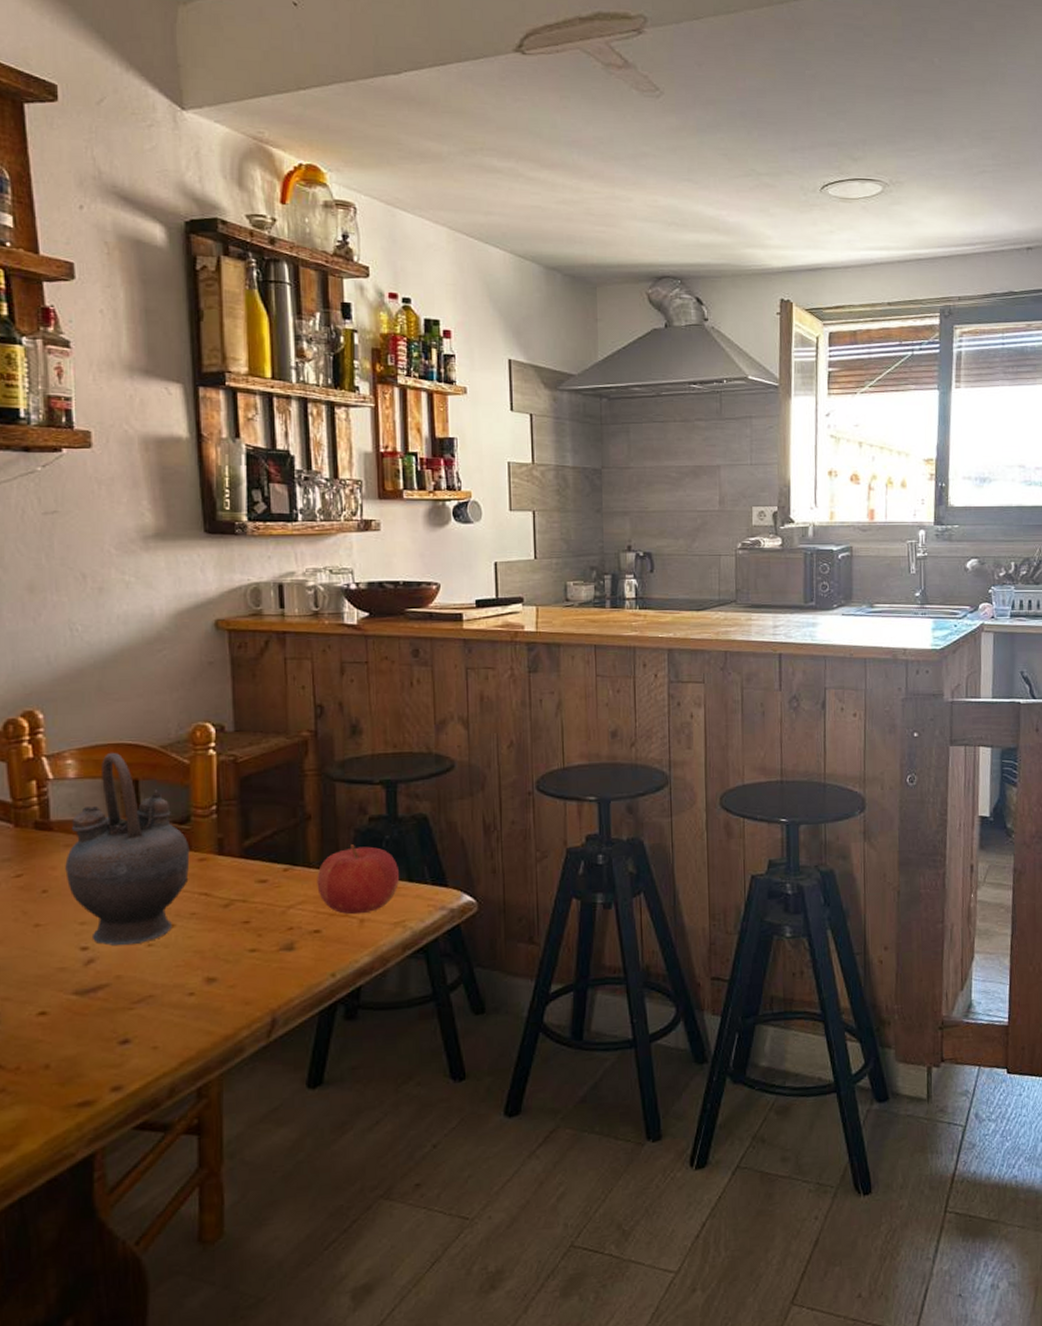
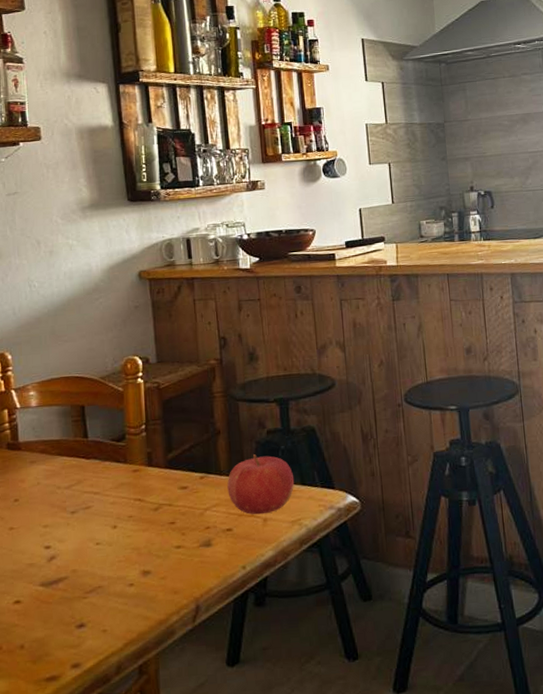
teapot: present [65,753,190,946] -> none [31,384,126,545]

